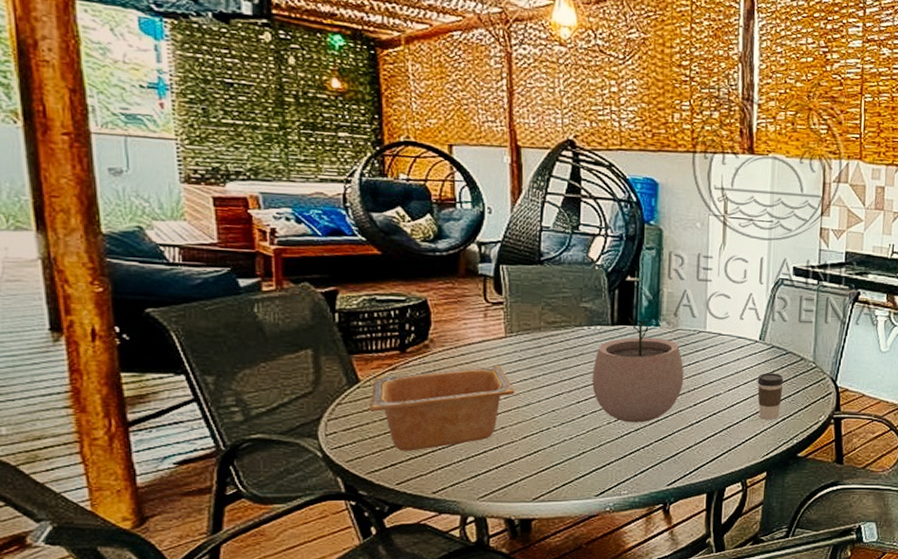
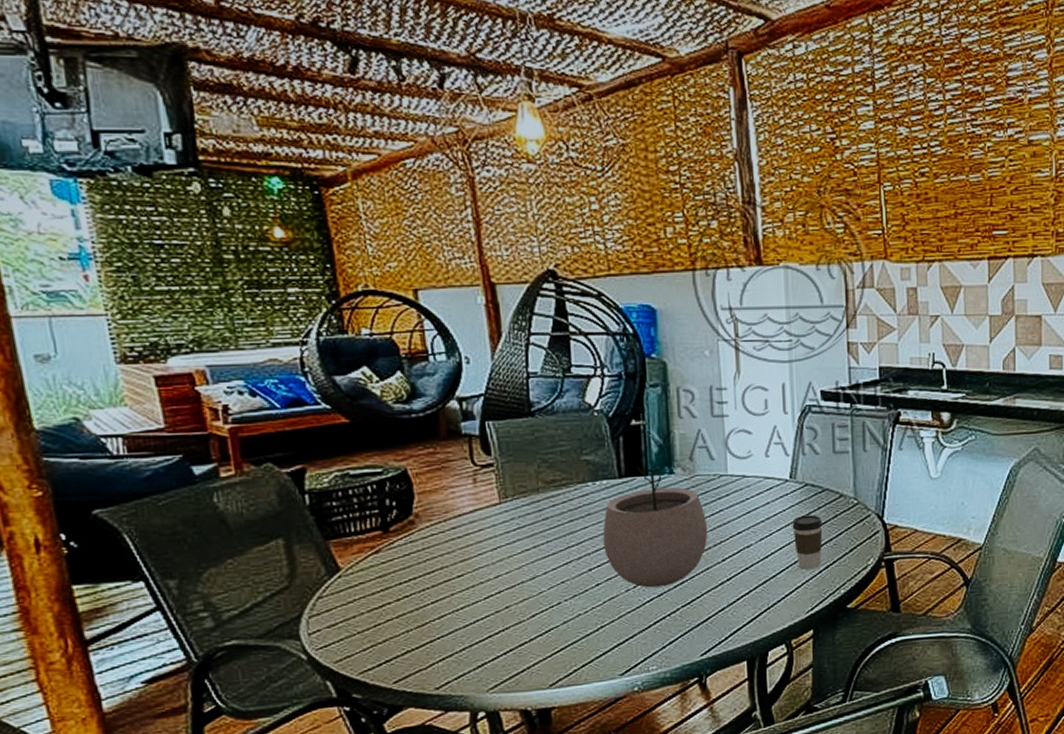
serving bowl: present [370,366,515,451] -> none [354,537,518,645]

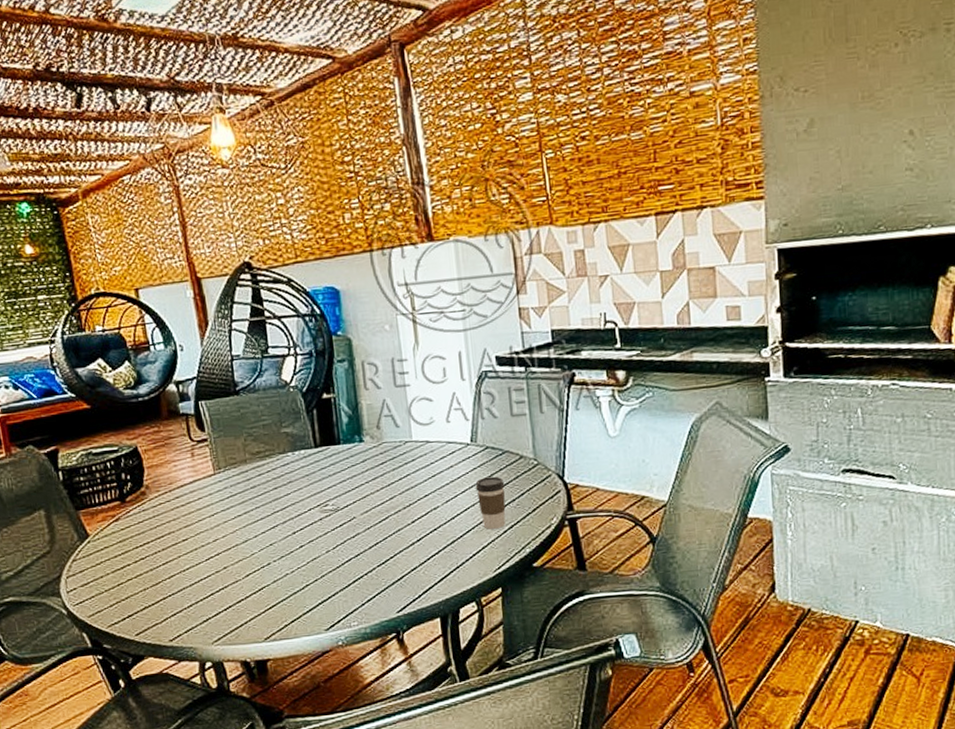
plant pot: present [602,463,708,588] -> none [303,433,398,549]

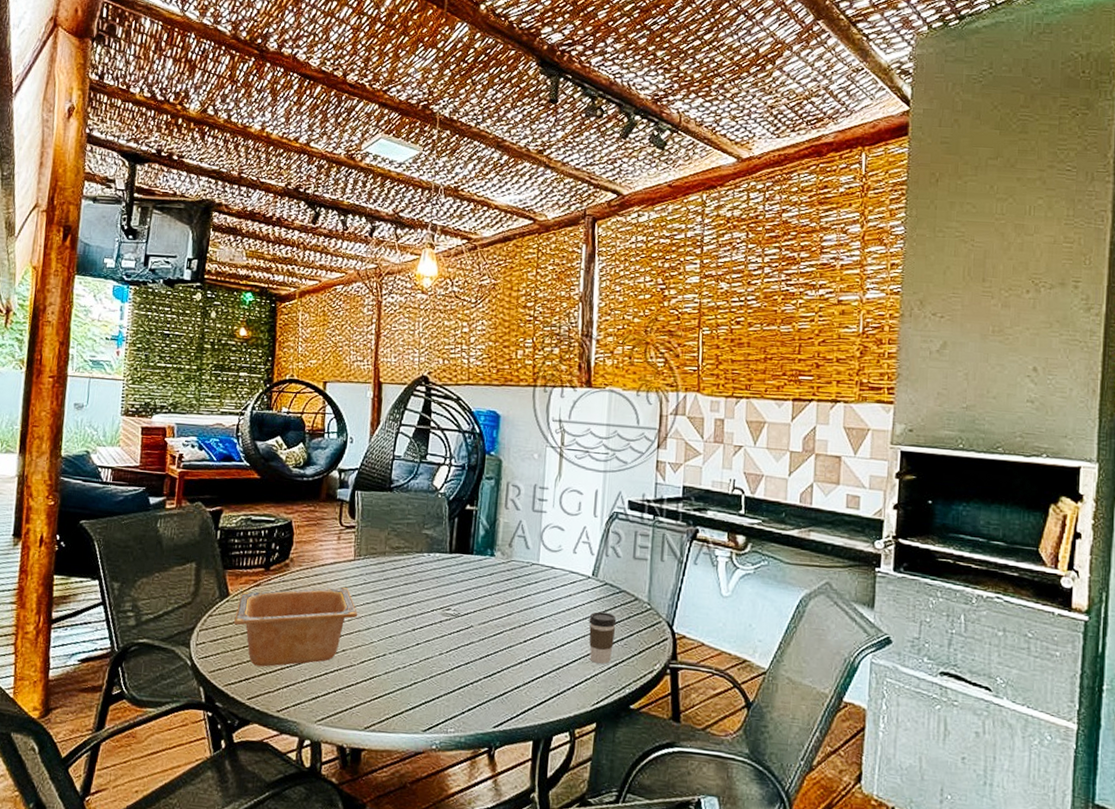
serving bowl: none [100,504,232,601] -> present [234,587,358,667]

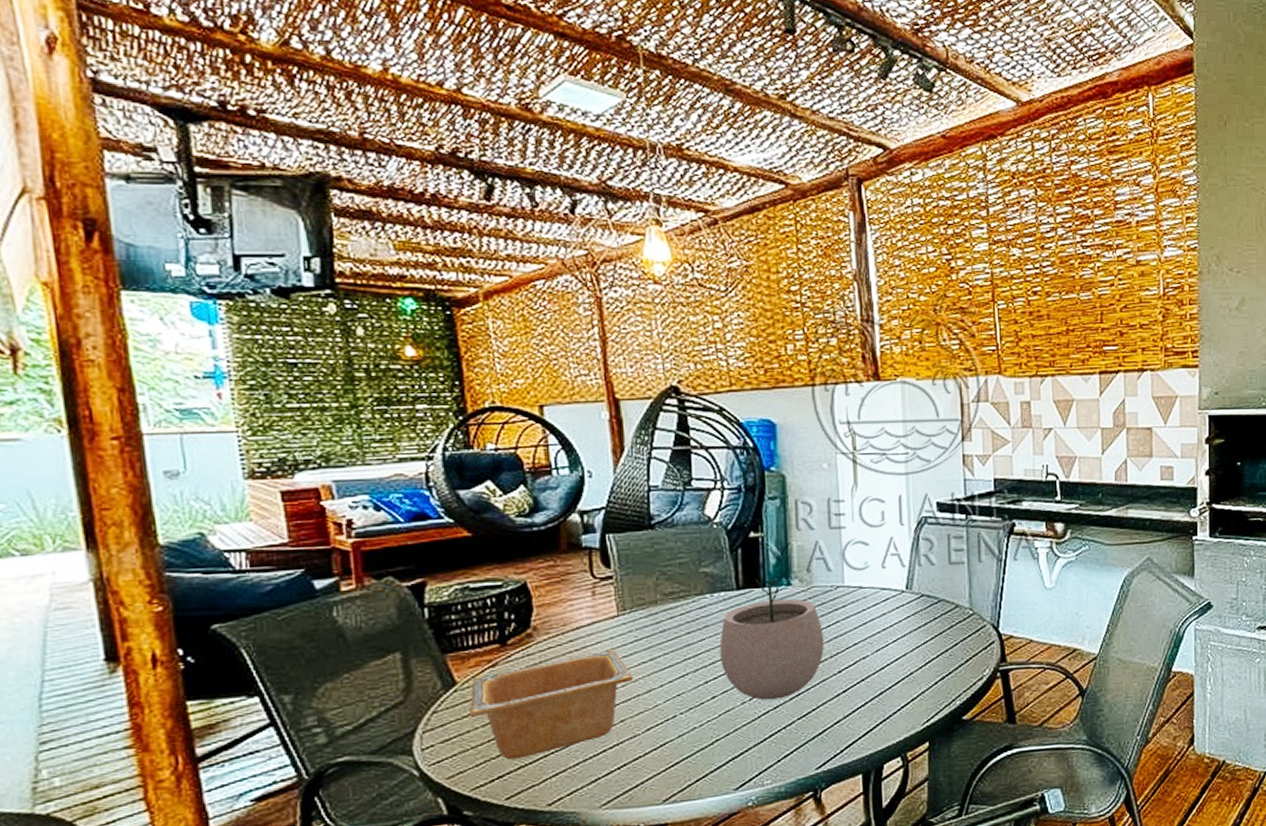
plant pot: none [427,544,516,656] -> present [719,575,825,701]
coffee cup: present [589,611,617,664] -> none [908,625,938,681]

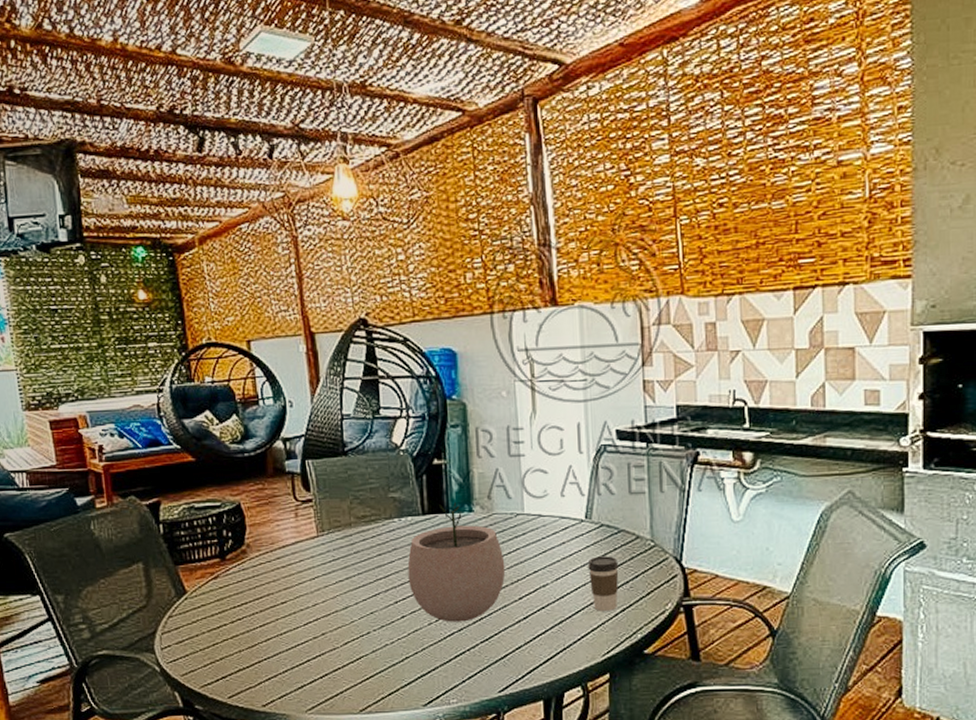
serving bowl: present [469,649,634,760] -> none [197,567,332,663]
coffee cup: none [908,625,938,681] -> present [588,556,619,611]

